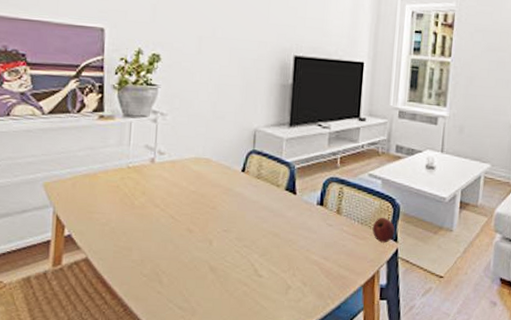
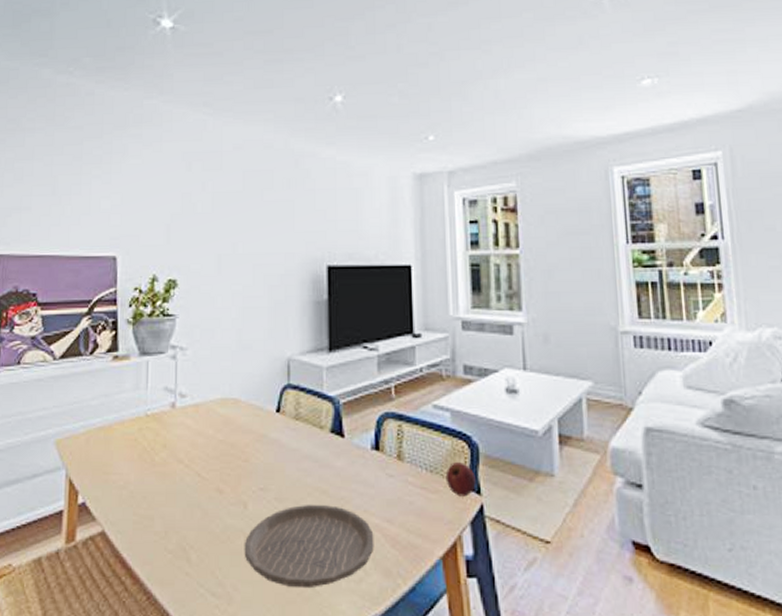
plate: none [207,243,313,305] -> present [244,504,374,589]

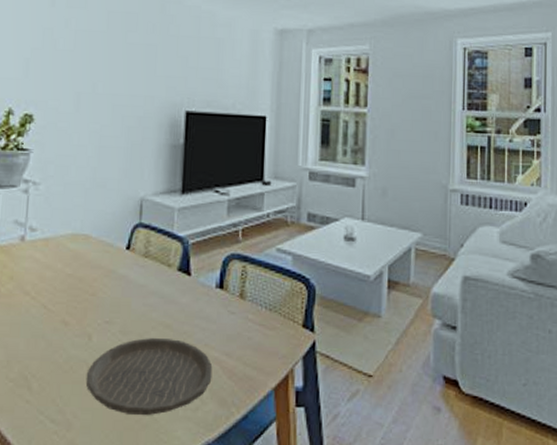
apple: present [445,461,476,497] -> none [283,301,311,334]

